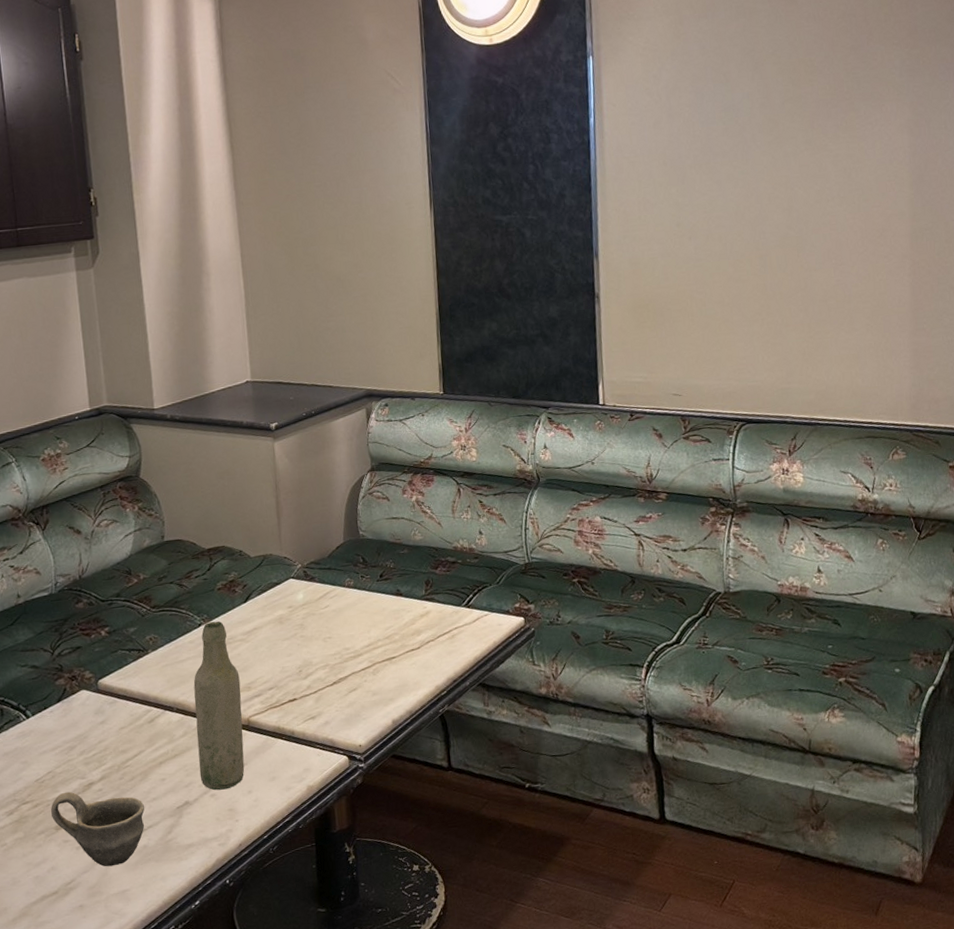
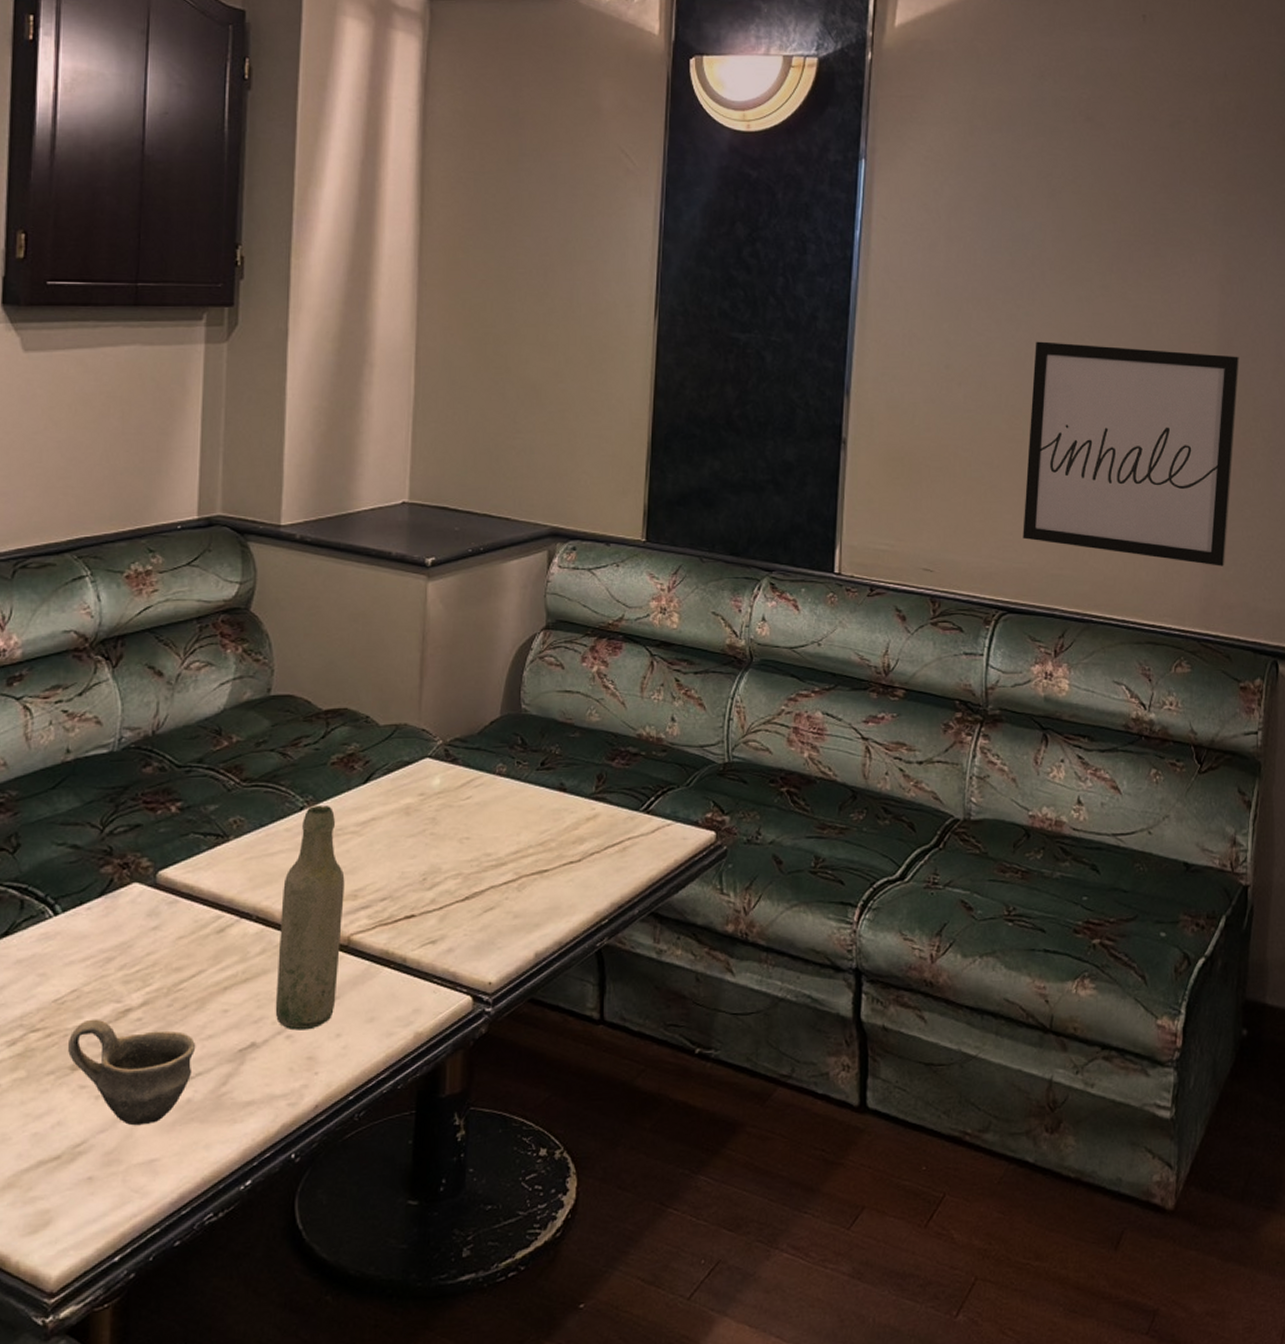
wall art: none [751,188,931,369] -> present [1023,341,1240,566]

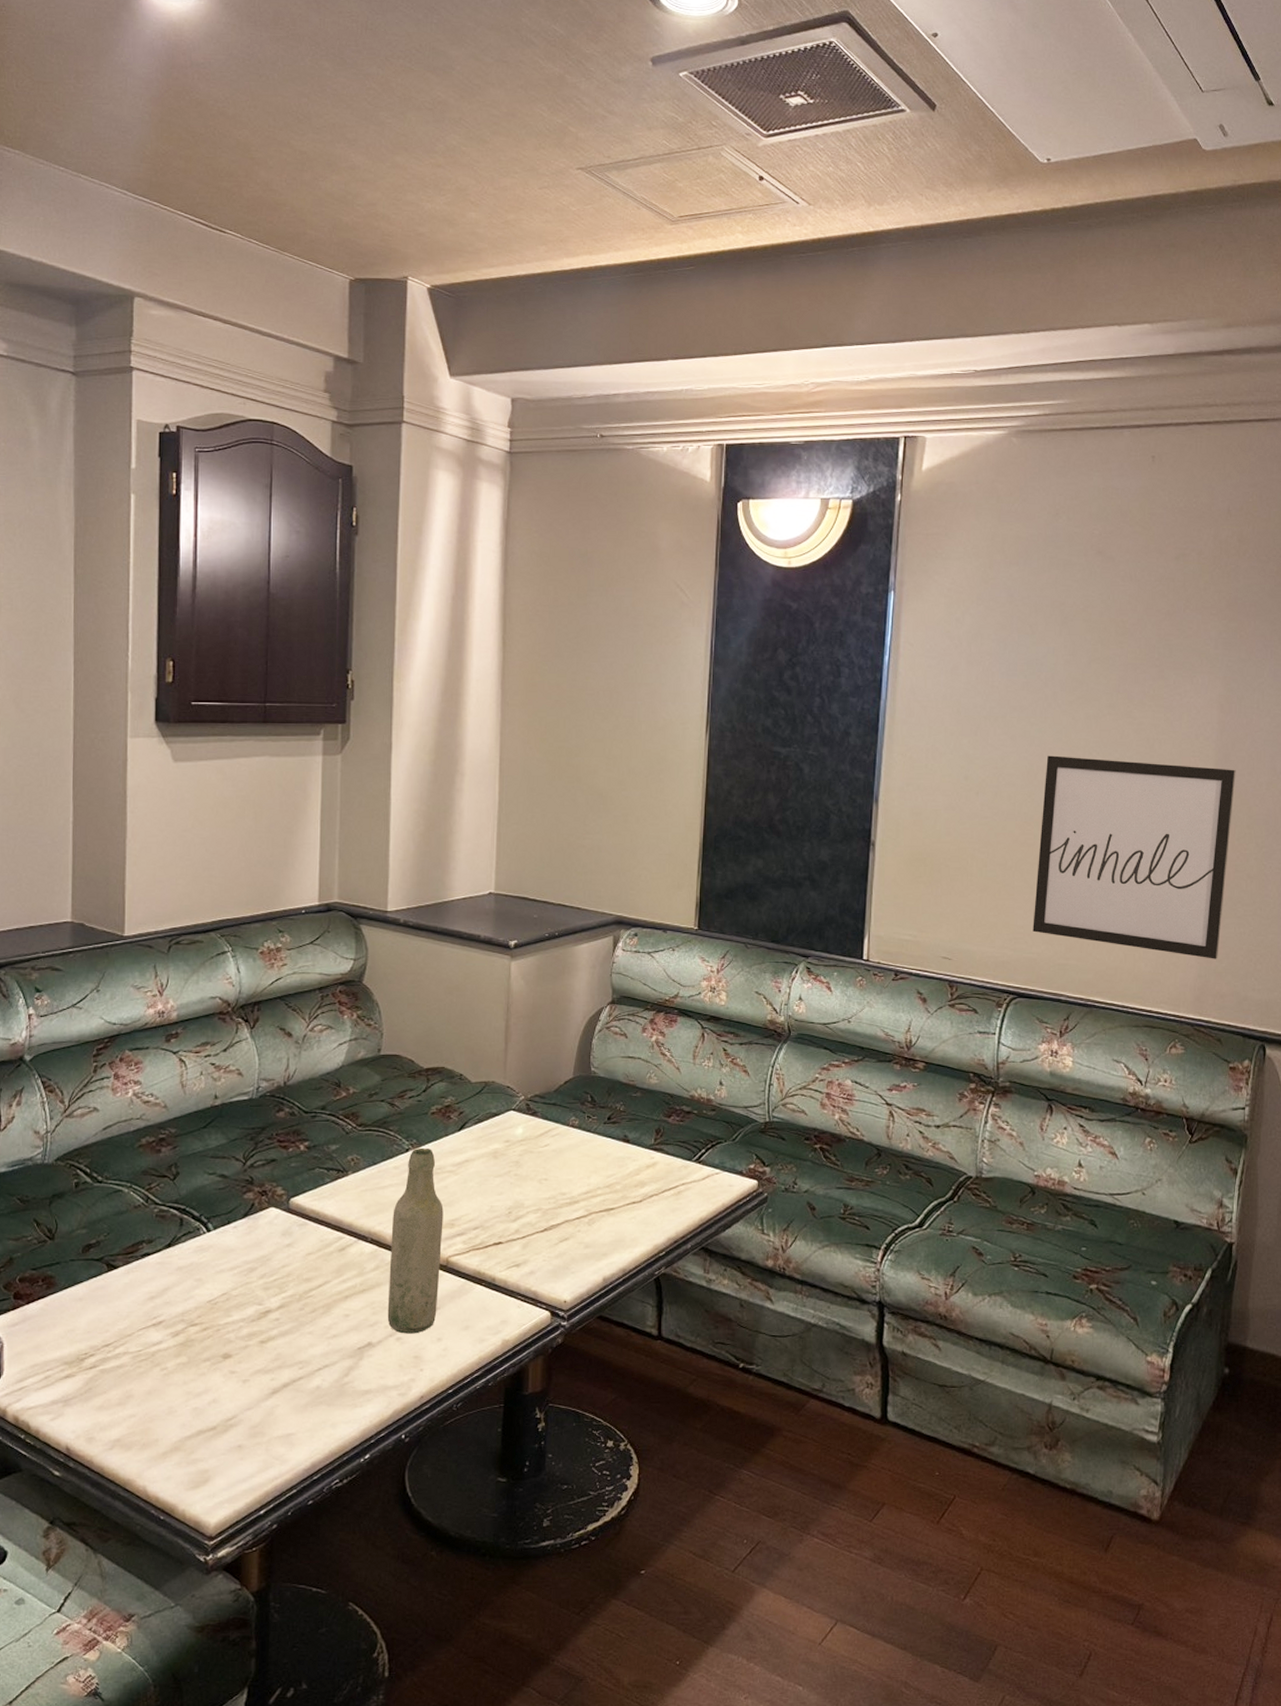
cup: present [68,1019,196,1126] -> none [221,1317,323,1406]

